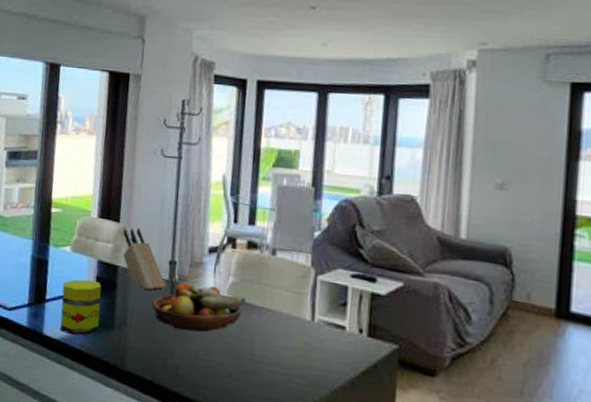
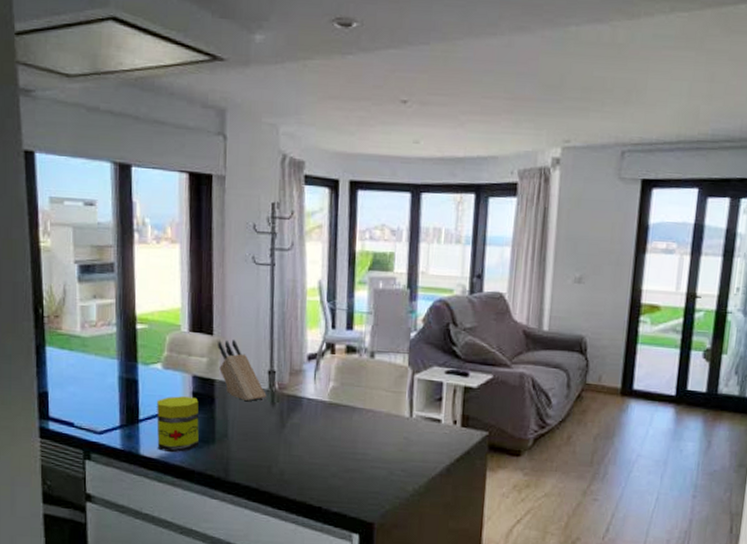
fruit bowl: present [151,283,246,333] -> none [253,391,347,438]

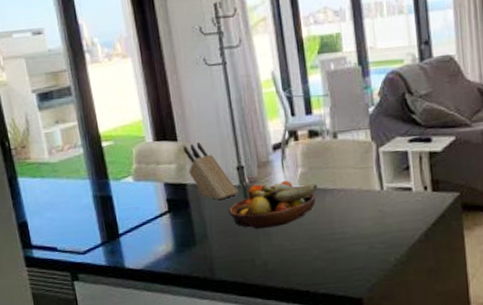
jar: present [156,396,199,453] -> none [134,204,181,262]
fruit bowl: none [253,391,347,438] -> present [228,180,318,229]

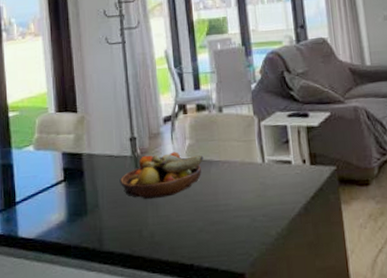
knife block: present [183,142,239,200] -> none [82,114,130,169]

